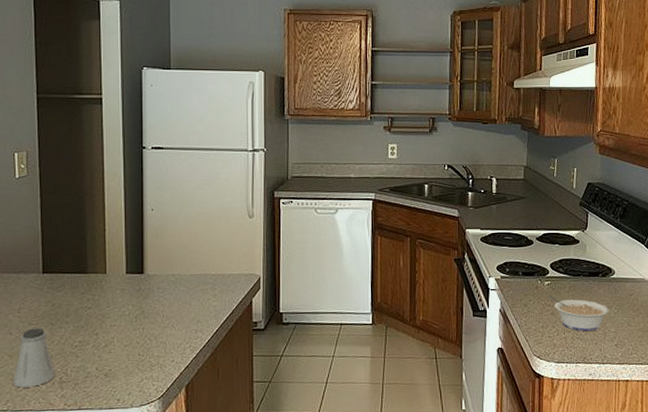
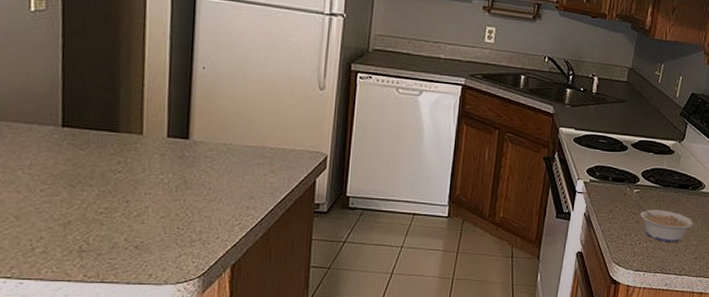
saltshaker: present [13,328,56,388] -> none [20,188,74,254]

